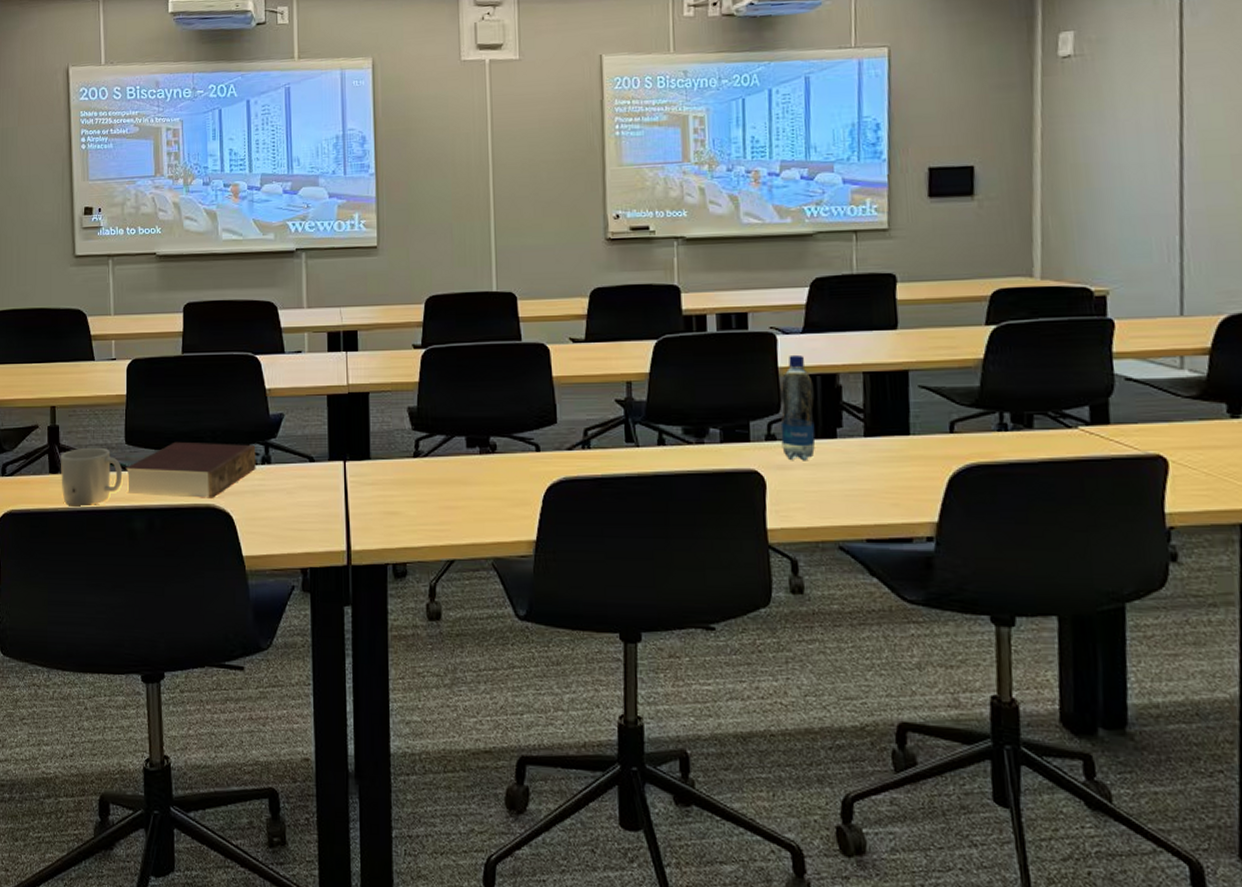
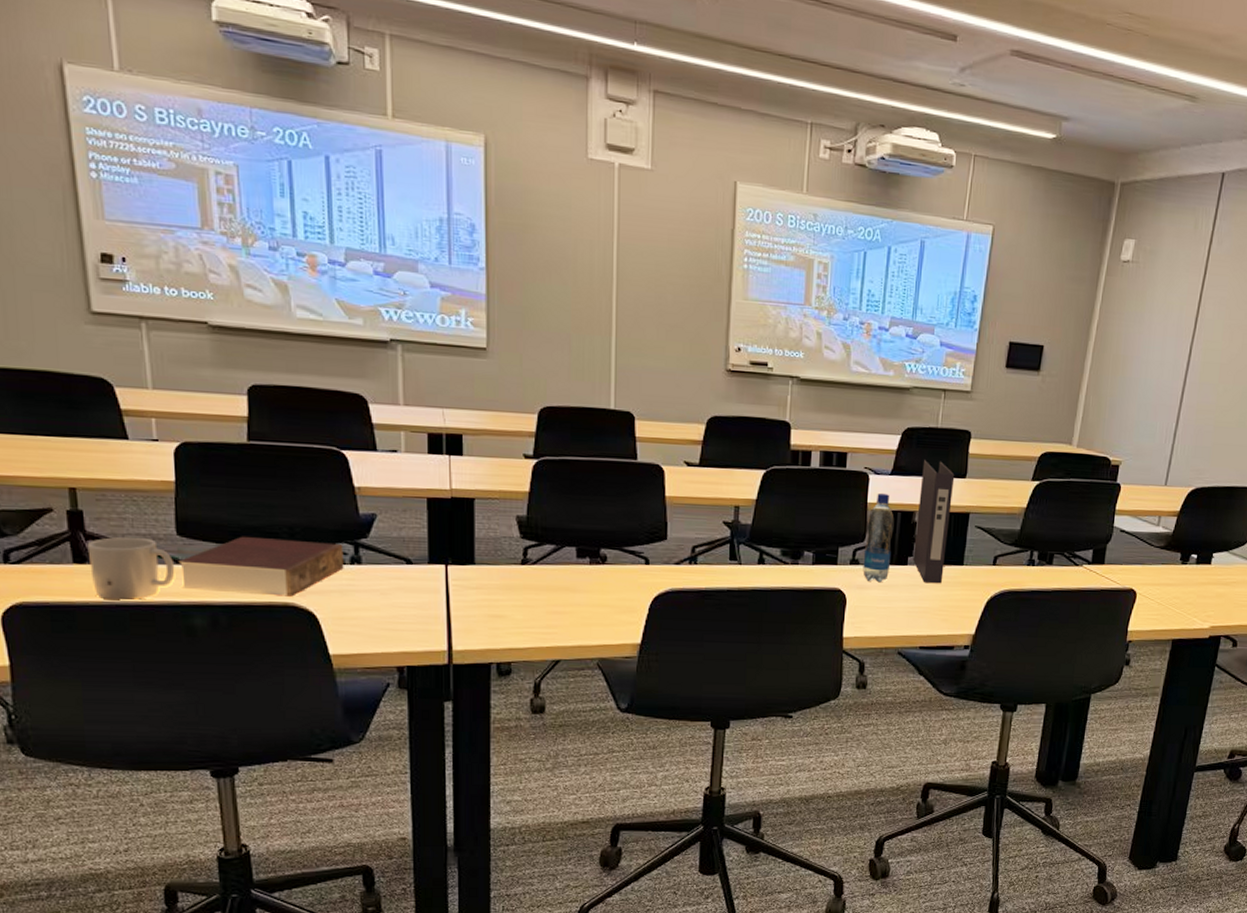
binder: none [840,312,885,460] -> present [913,460,955,584]

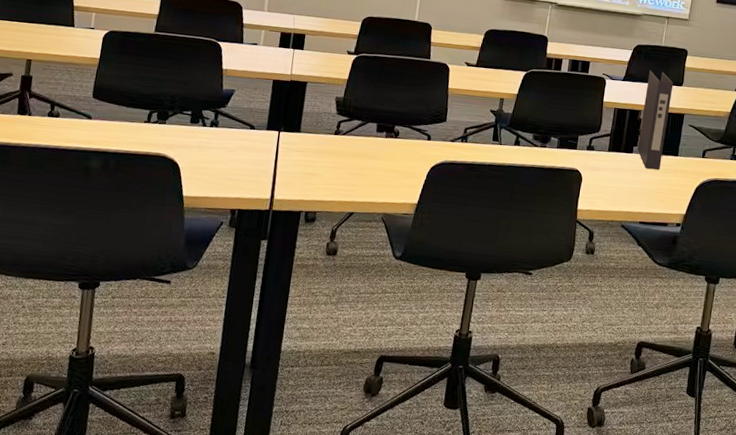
mug: present [87,536,175,601] -> none [27,96,87,145]
book: present [178,536,344,597] -> none [87,101,208,149]
bottle: present [862,492,895,583] -> none [596,94,624,166]

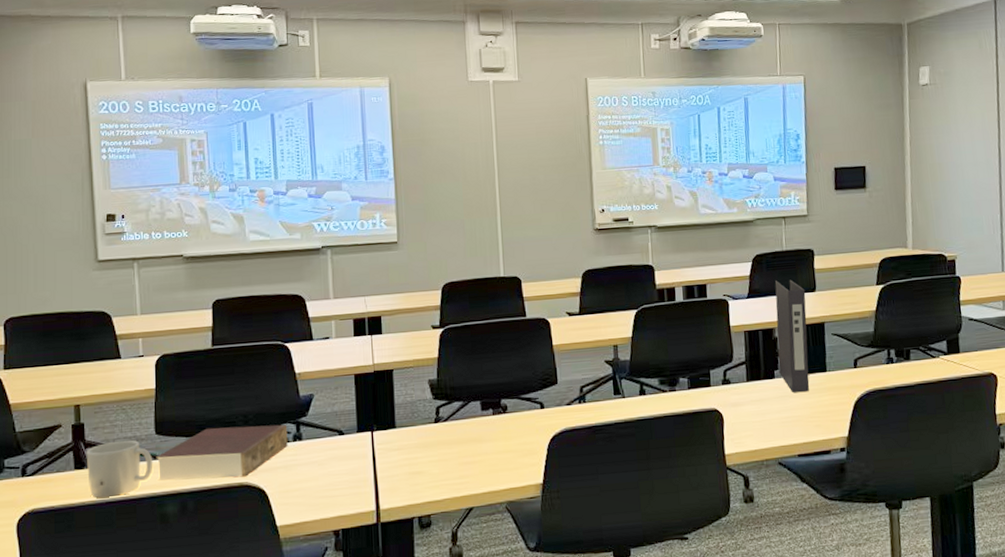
mug: none [27,96,87,145] -> present [86,440,153,499]
book: none [87,101,208,149] -> present [156,424,288,482]

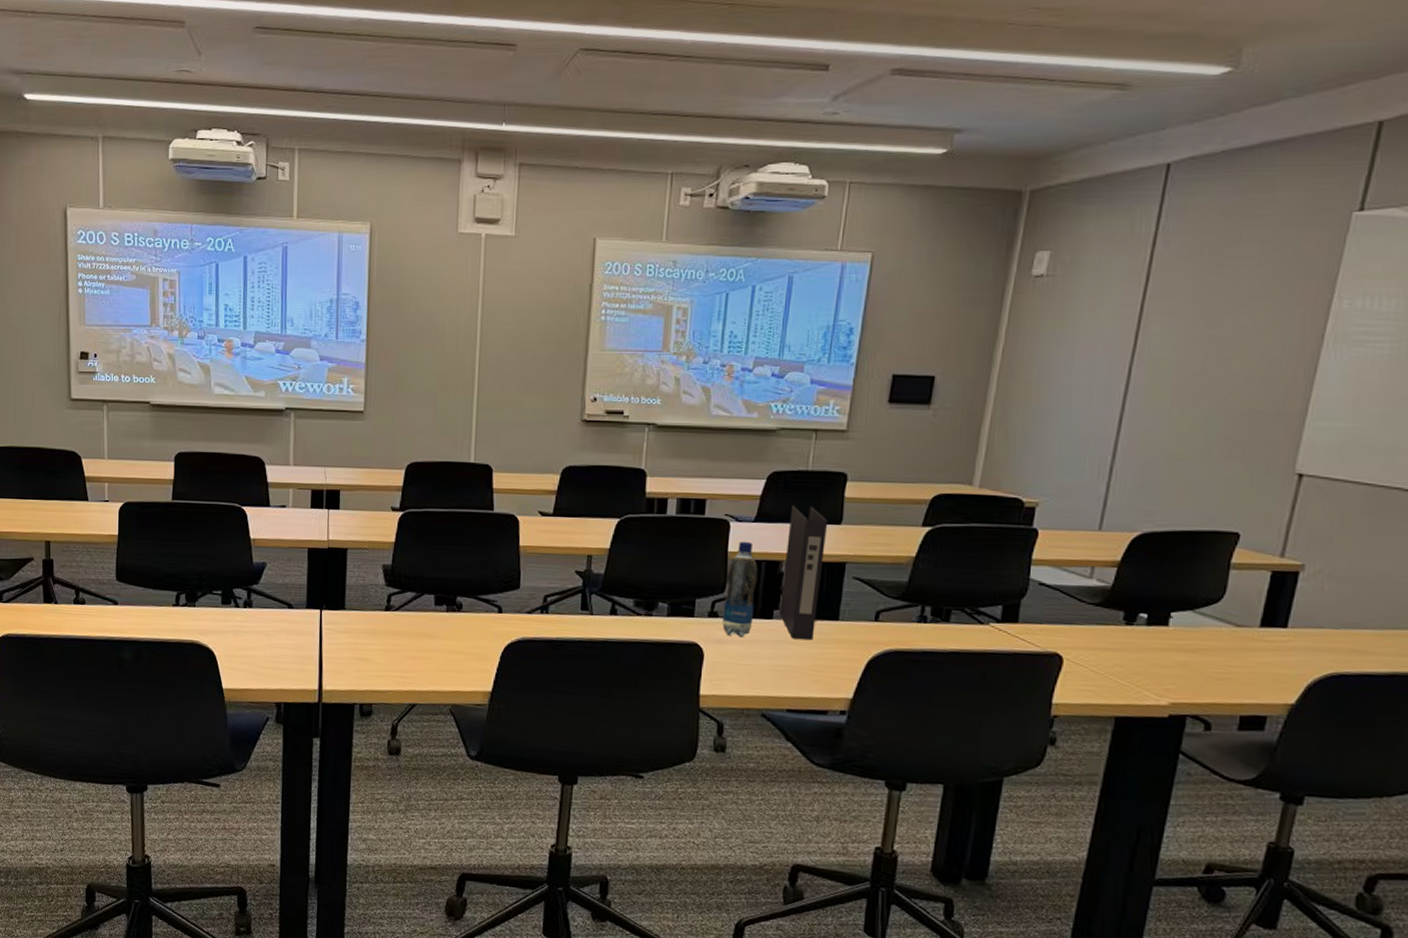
mug: present [86,440,153,499] -> none [54,581,113,635]
book: present [156,424,288,482] -> none [115,581,239,635]
bottle: none [732,315,759,398] -> present [722,541,758,638]

